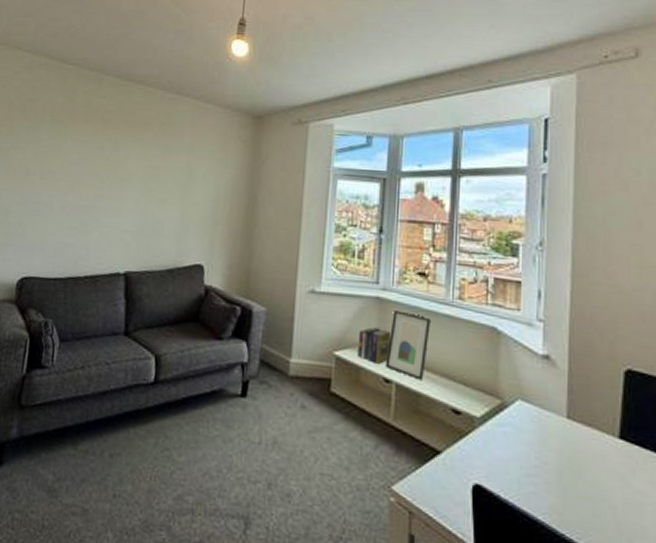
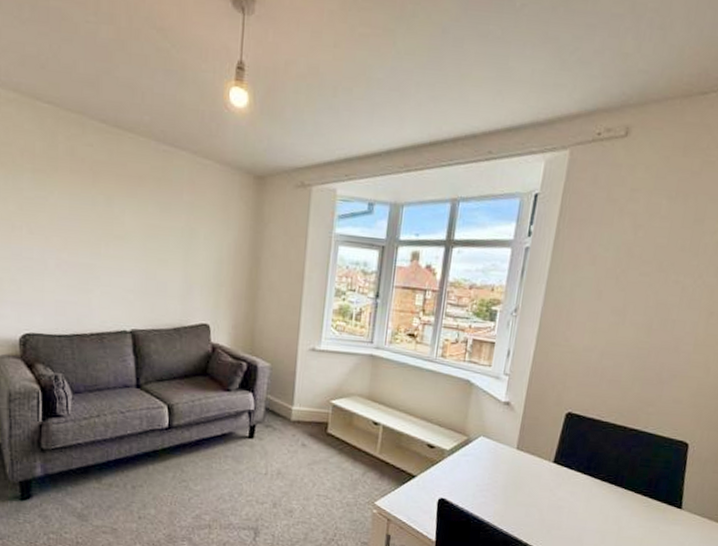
books: present [357,327,392,364] -> none [351,380,382,410]
picture frame: present [385,310,432,380] -> none [375,366,417,423]

